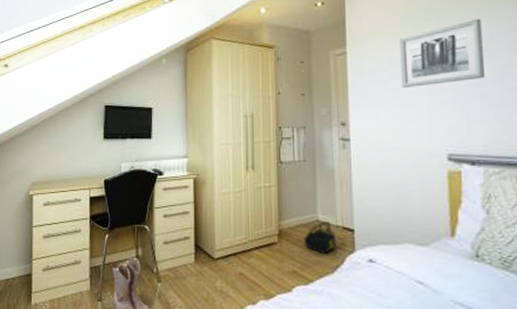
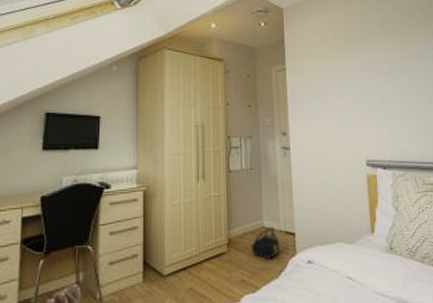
wall art: present [399,18,484,87] -> none [327,47,390,102]

